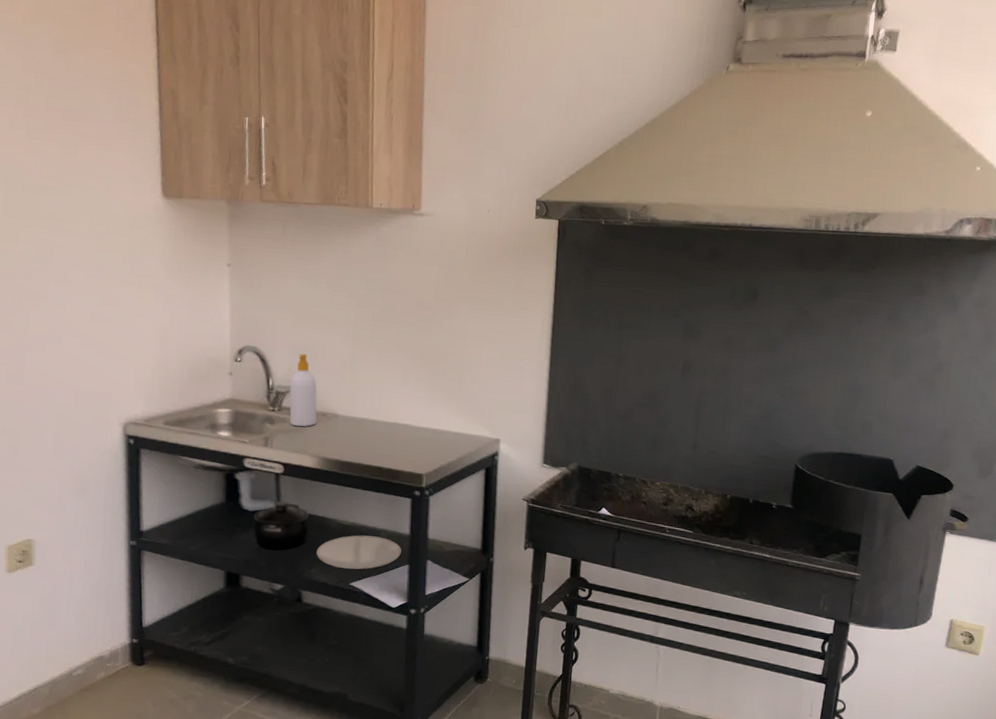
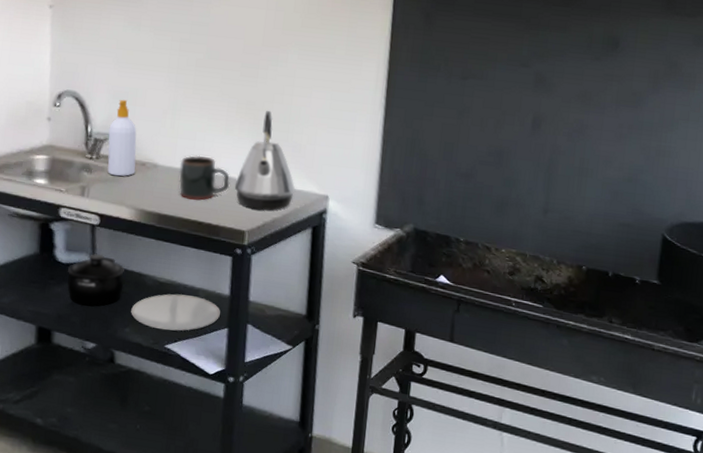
mug: none [359,405,408,448] -> present [179,155,230,201]
kettle: none [412,361,469,455] -> present [234,110,296,211]

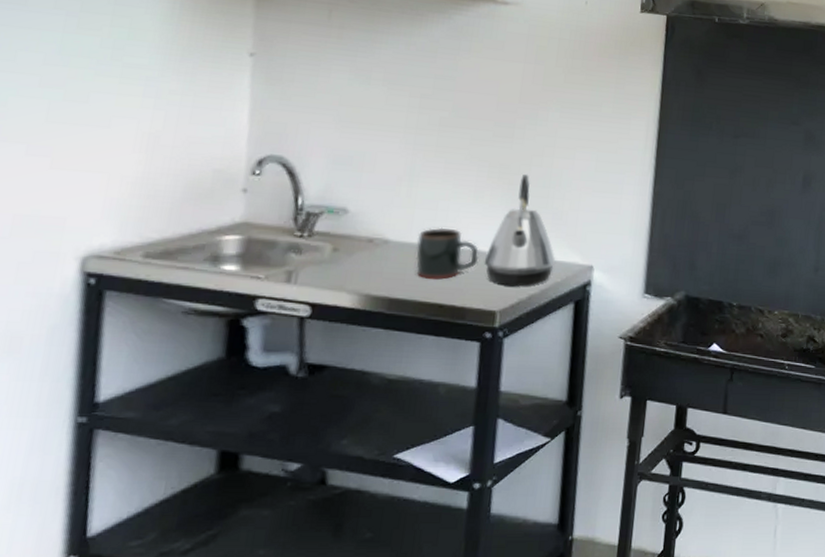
saucepan: present [67,254,125,307] -> none [263,351,343,419]
soap bottle: present [107,99,137,177] -> none [323,164,363,257]
plate: present [131,294,221,331] -> none [350,391,466,437]

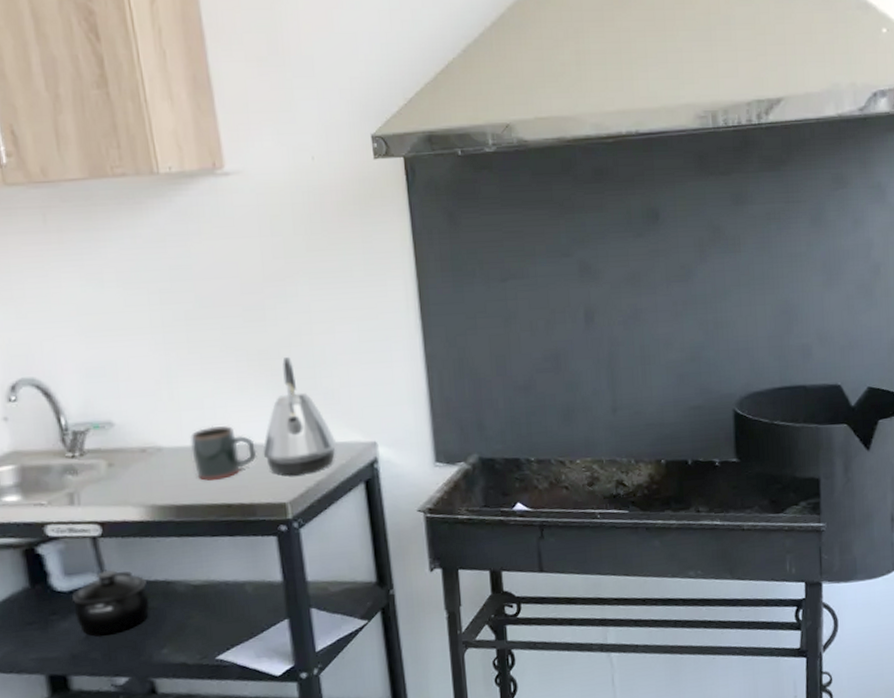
saucepan: none [263,351,343,419] -> present [72,569,150,637]

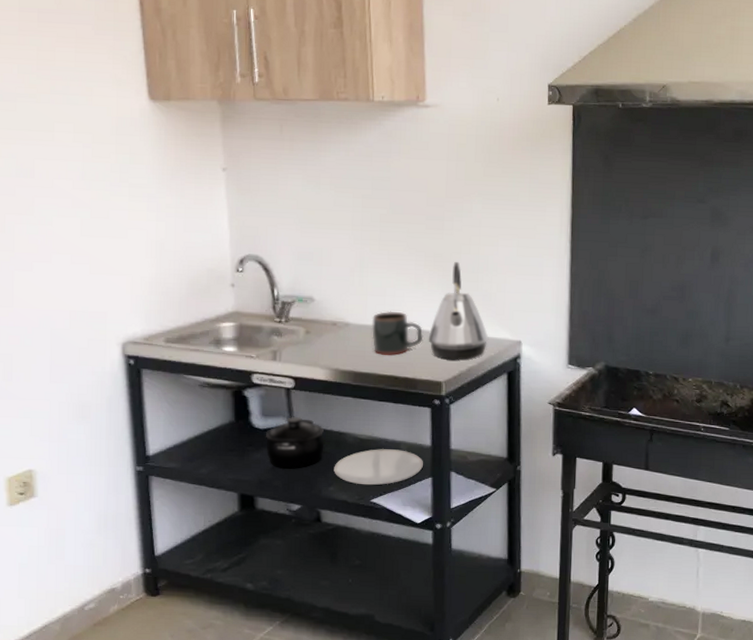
plate: none [165,591,277,641] -> present [334,449,424,486]

